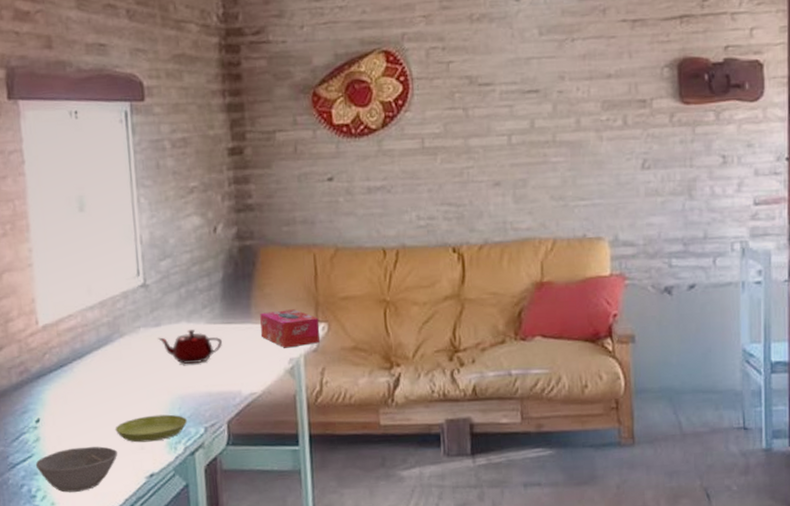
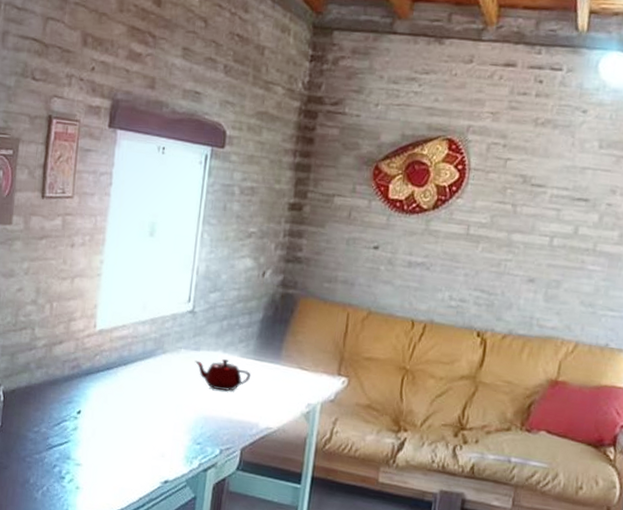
bowl: present [35,446,118,493] -> none [69,442,142,483]
saucer: present [115,414,188,443] -> none [142,428,207,453]
tissue box: present [260,309,321,348] -> none [286,356,341,395]

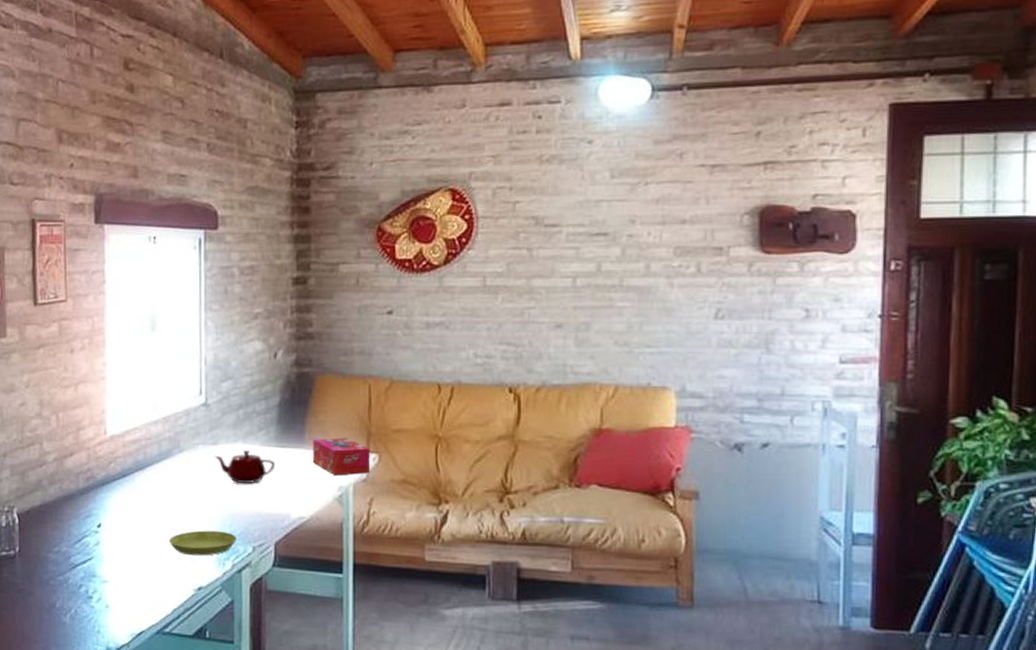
saucer: none [142,428,207,453] -> present [169,530,238,556]
tissue box: none [286,356,341,395] -> present [313,438,371,476]

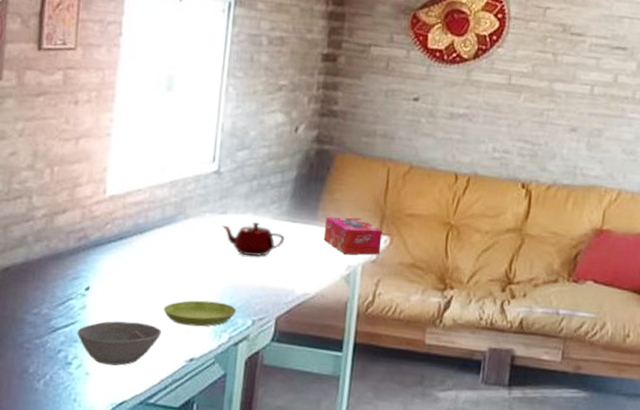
bowl: none [94,555,170,597] -> present [76,321,162,366]

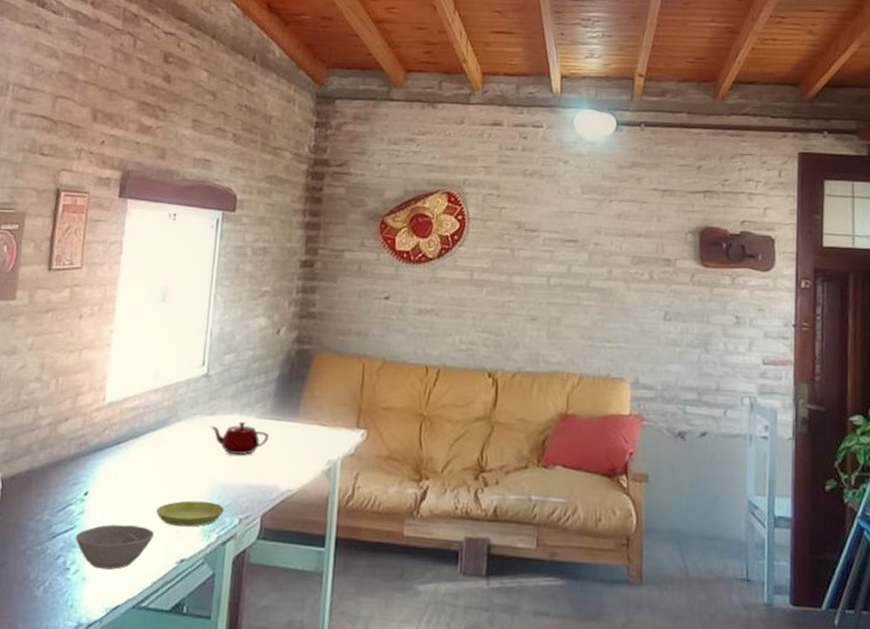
tissue box: present [324,216,383,255] -> none [305,413,360,450]

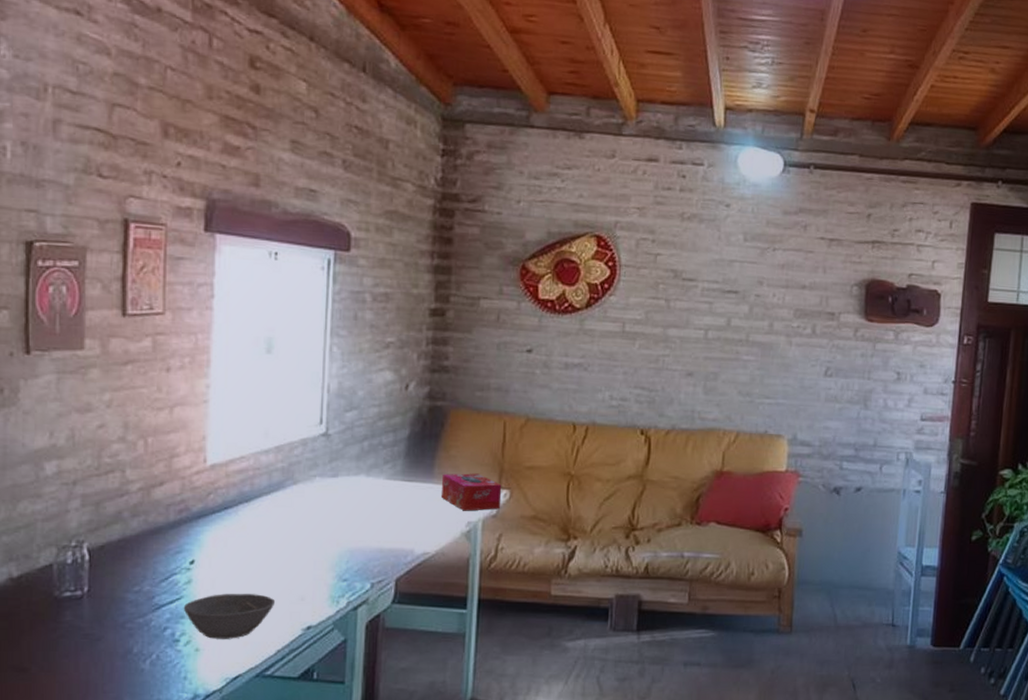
saucer: present [156,500,225,527] -> none [275,566,355,594]
teapot: present [210,422,269,455] -> none [333,484,401,518]
tissue box: none [305,413,360,450] -> present [442,473,502,511]

